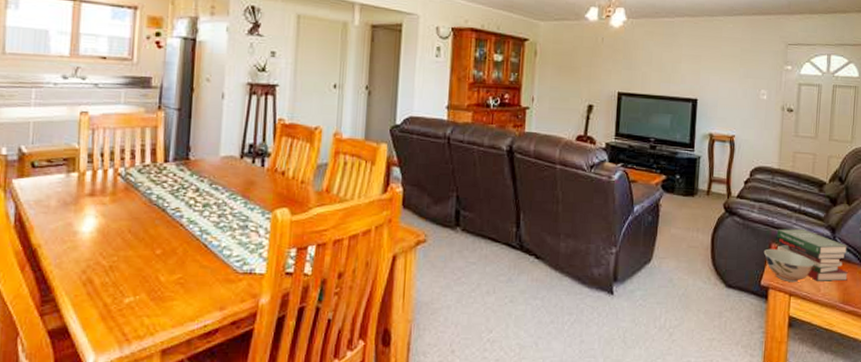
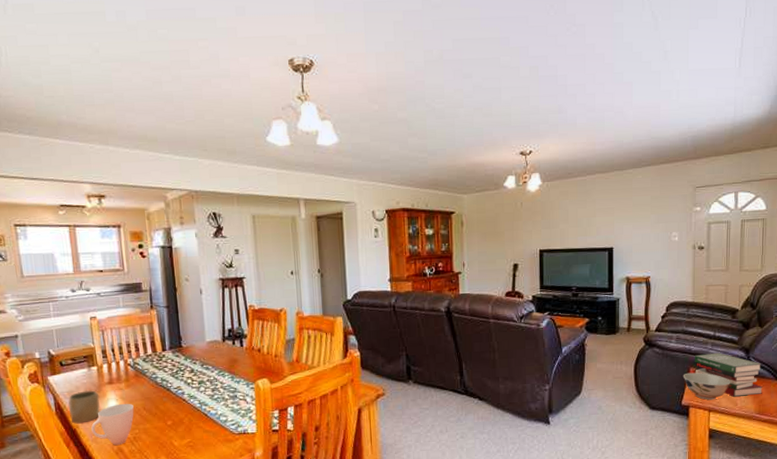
mug: none [31,201,75,243] -> present [68,390,100,424]
mug: none [57,222,116,275] -> present [91,403,134,446]

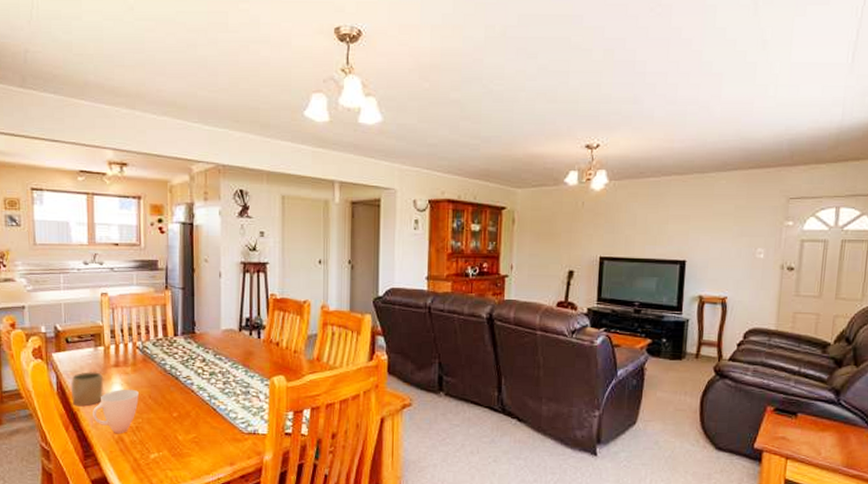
bowl: present [683,372,731,400] -> none [757,411,816,446]
books: present [695,353,763,397] -> none [773,391,853,445]

